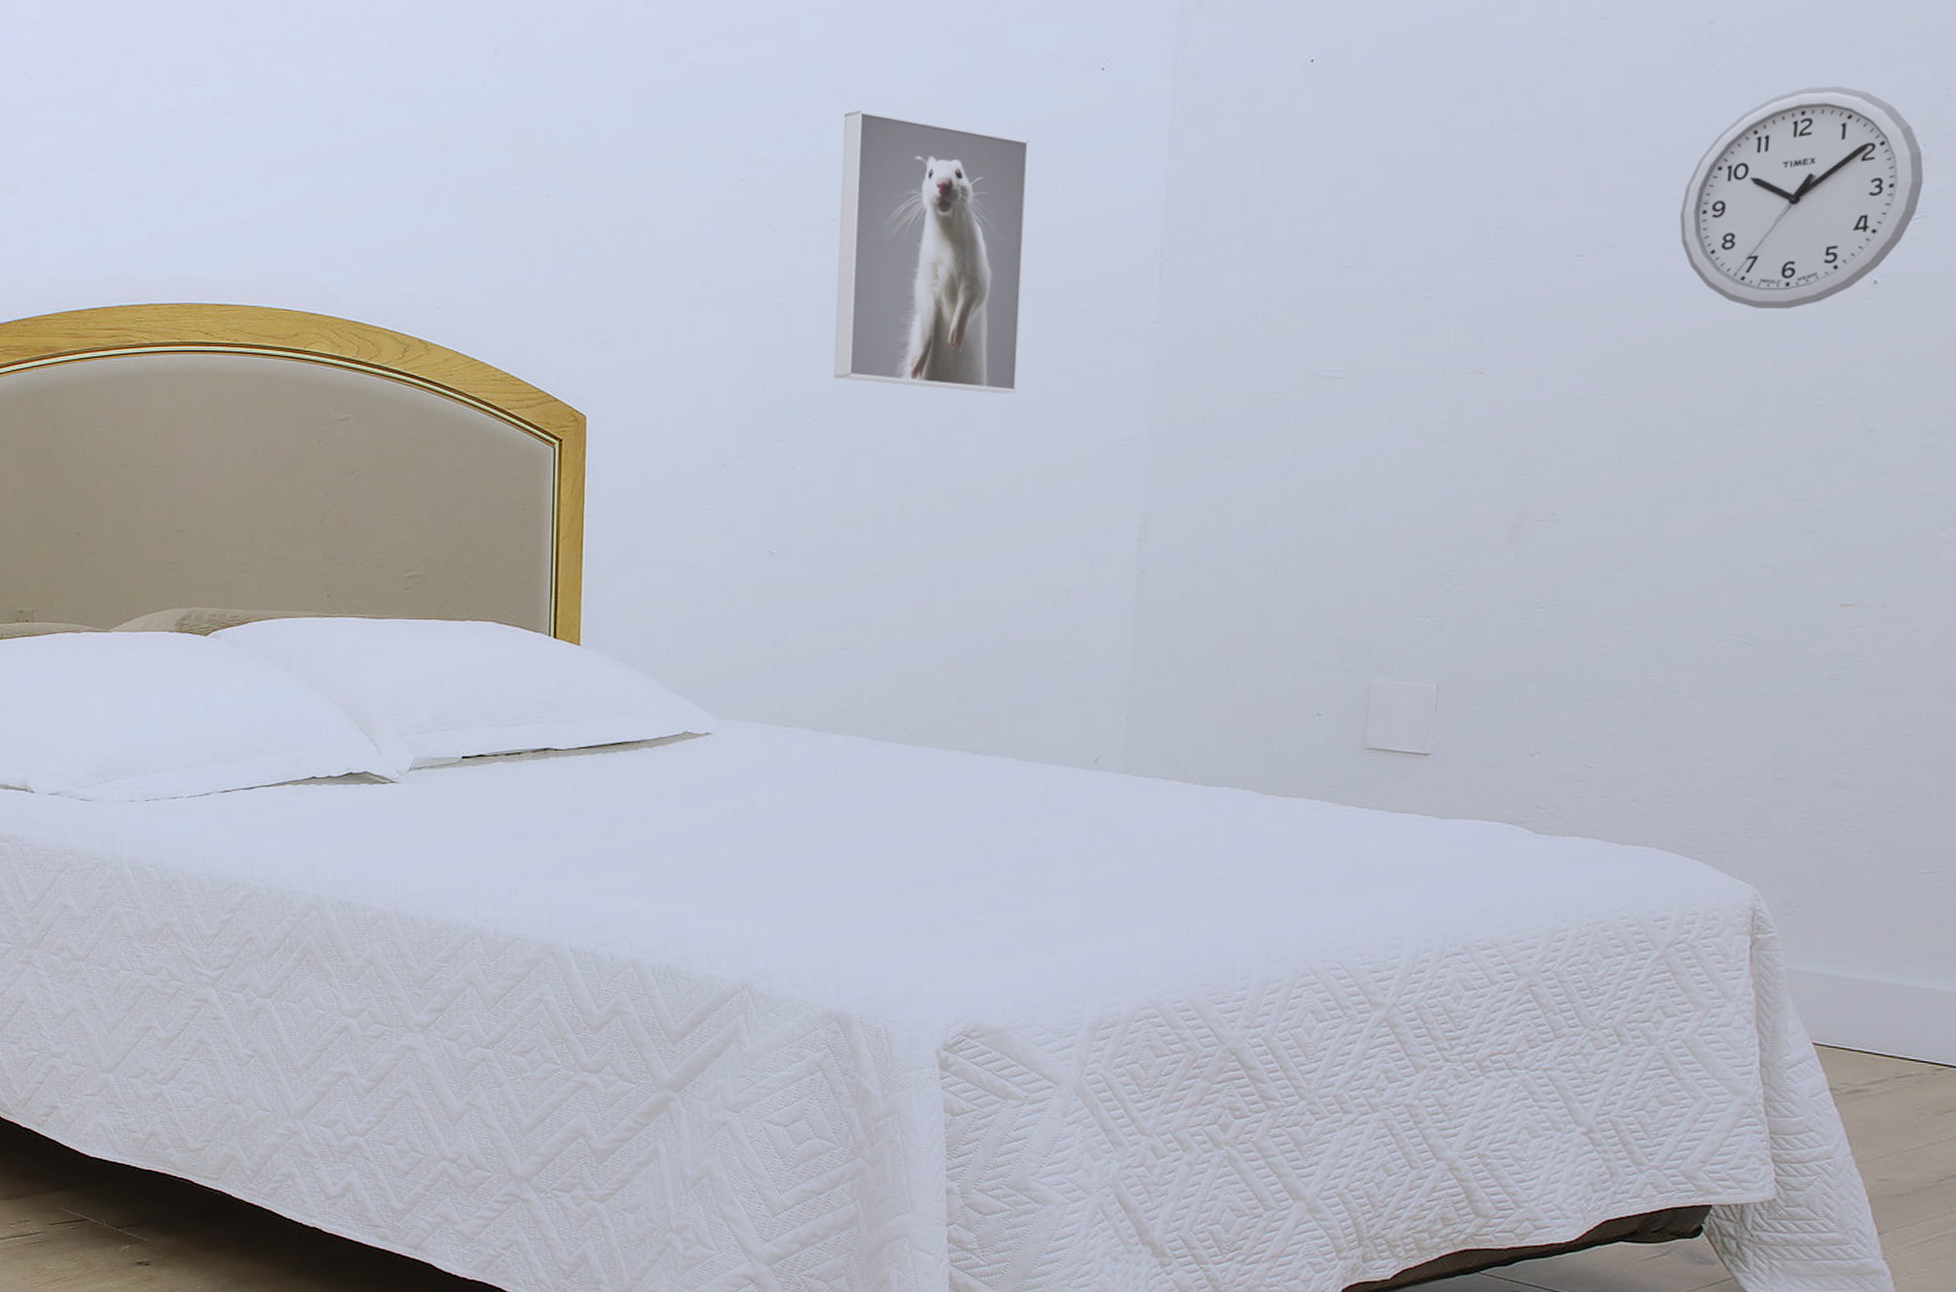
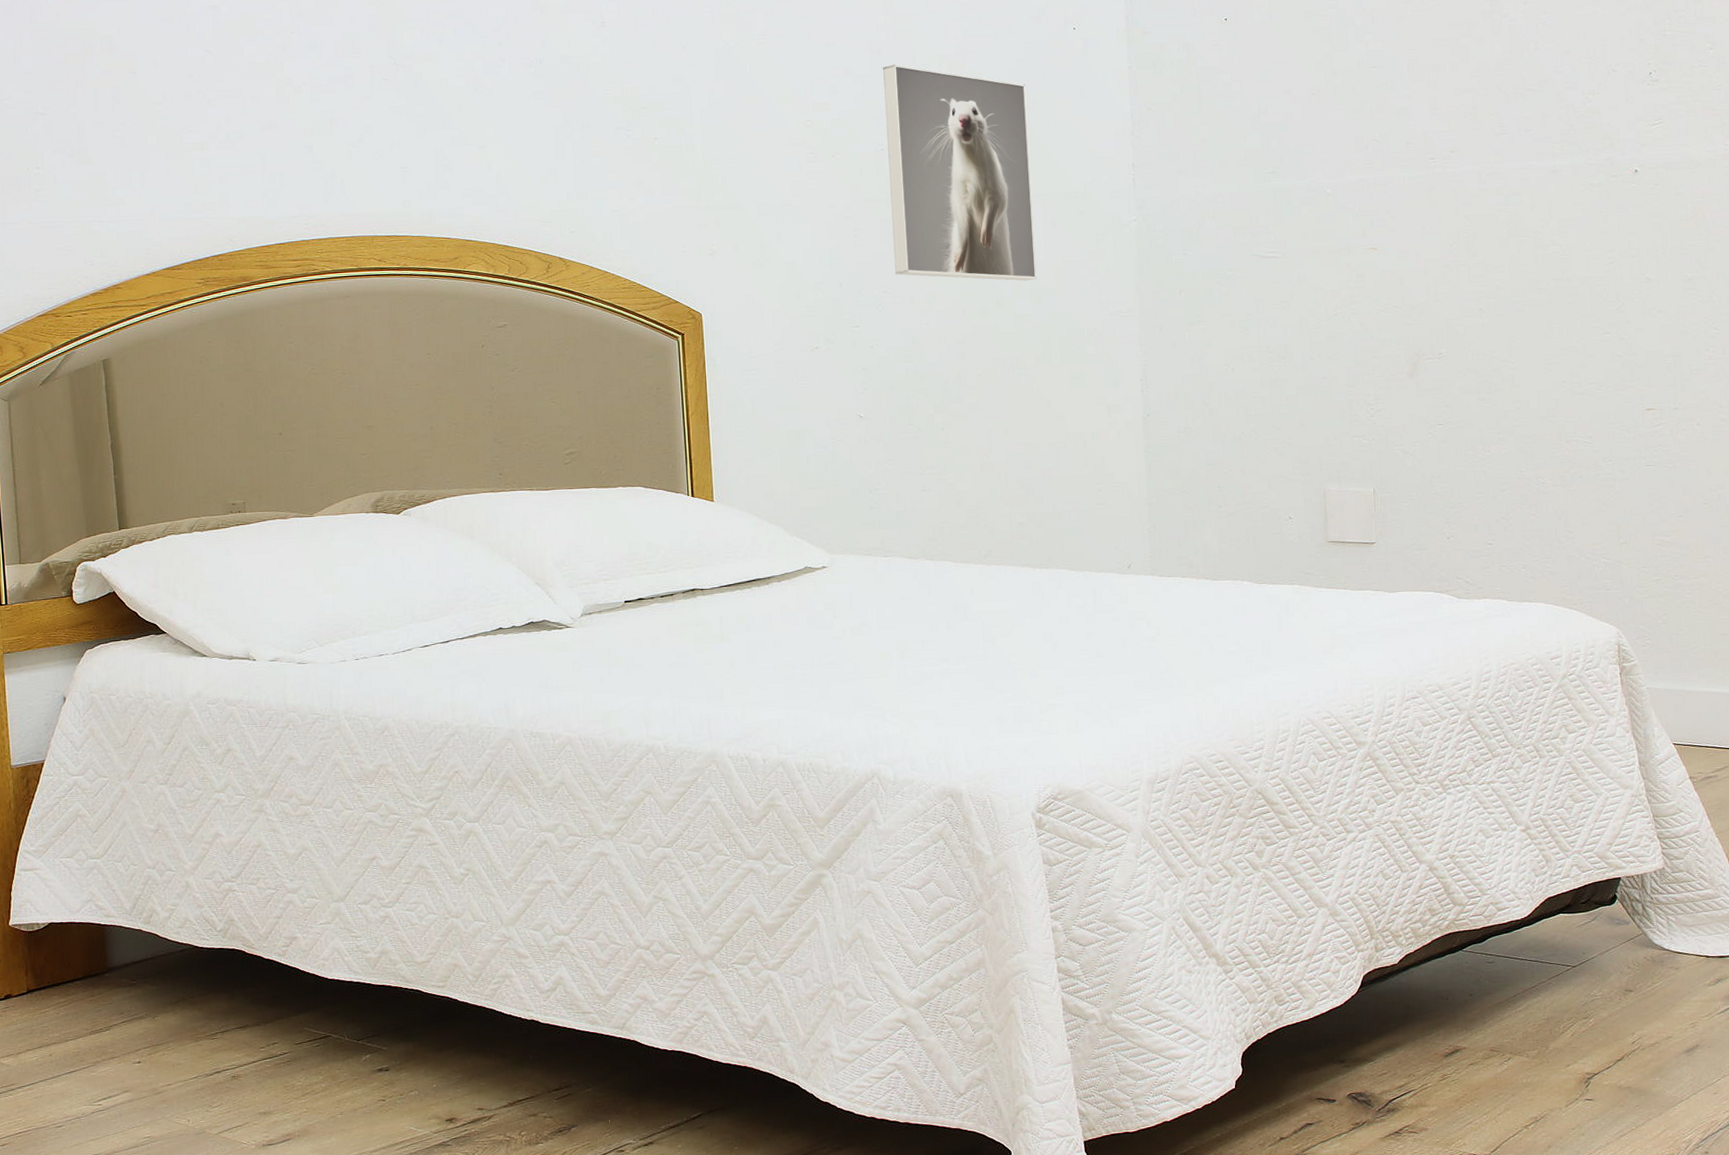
wall clock: present [1679,85,1924,310] -> none [1497,30,1658,193]

